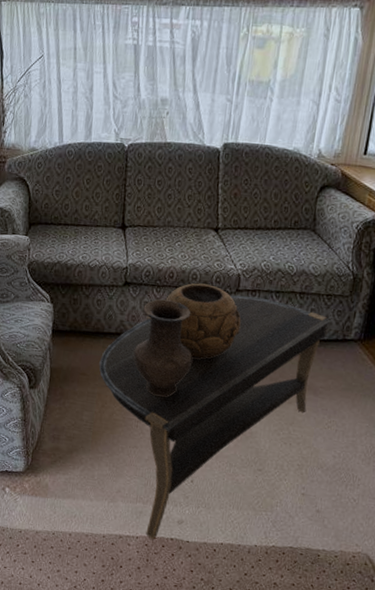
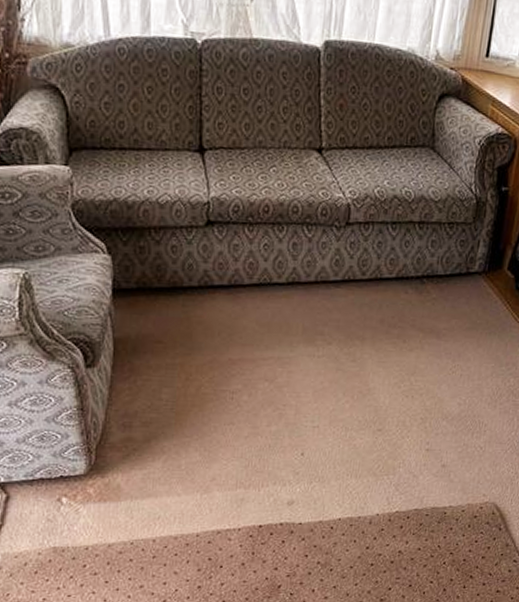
coffee table: present [99,295,331,540] -> none [179,229,453,528]
vase: present [134,299,192,397] -> none [224,240,297,359]
decorative bowl: present [166,283,241,359] -> none [262,217,353,309]

